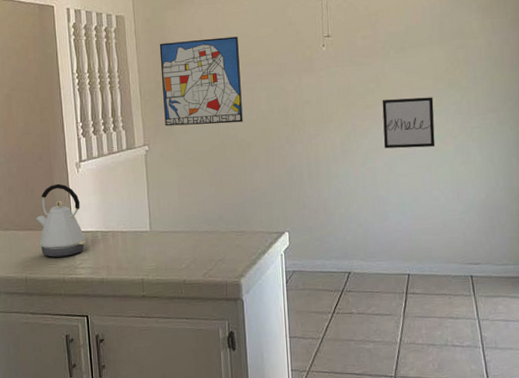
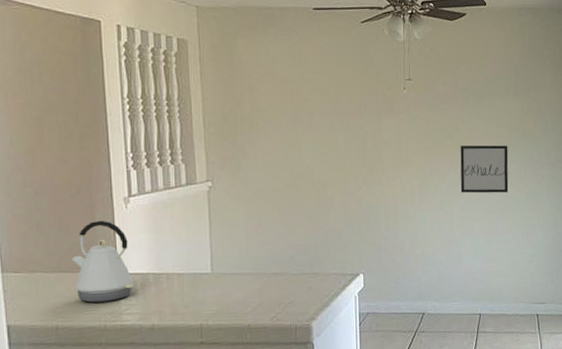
wall art: present [159,36,243,127] -> none [227,72,319,162]

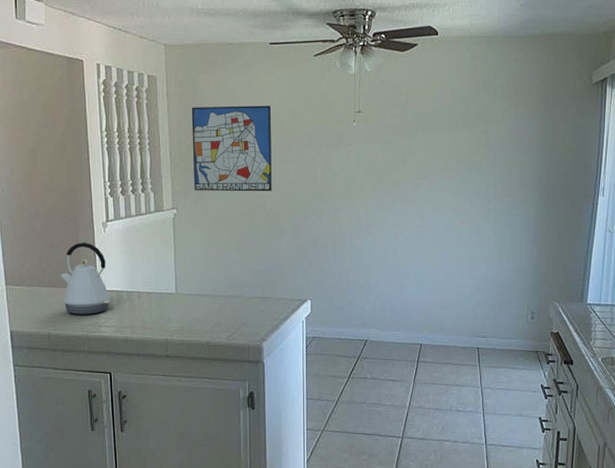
wall art: none [227,72,319,162] -> present [191,105,272,192]
wall art: present [460,145,509,194] -> none [406,178,455,226]

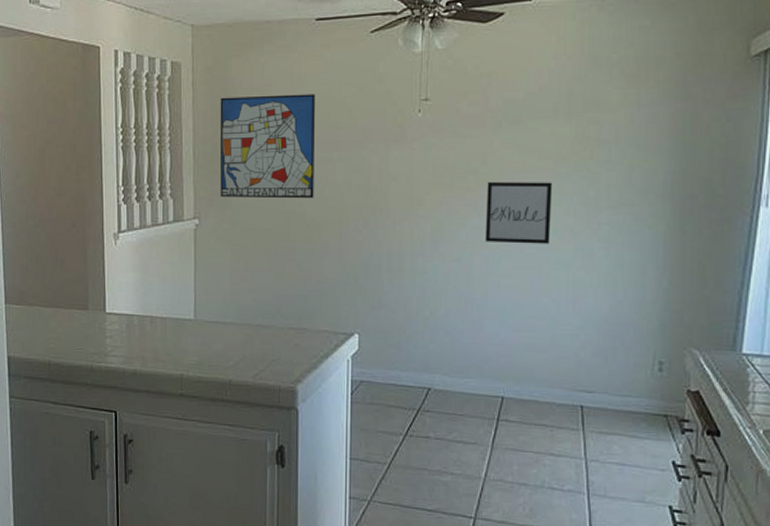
kettle: present [59,242,112,315] -> none [64,256,120,341]
wall art: none [406,178,455,226] -> present [485,182,553,244]

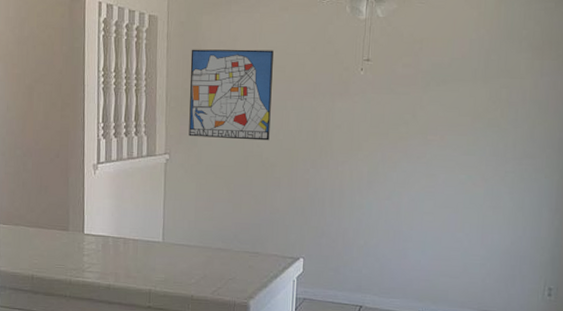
wall art: present [485,182,553,244] -> none [412,133,470,187]

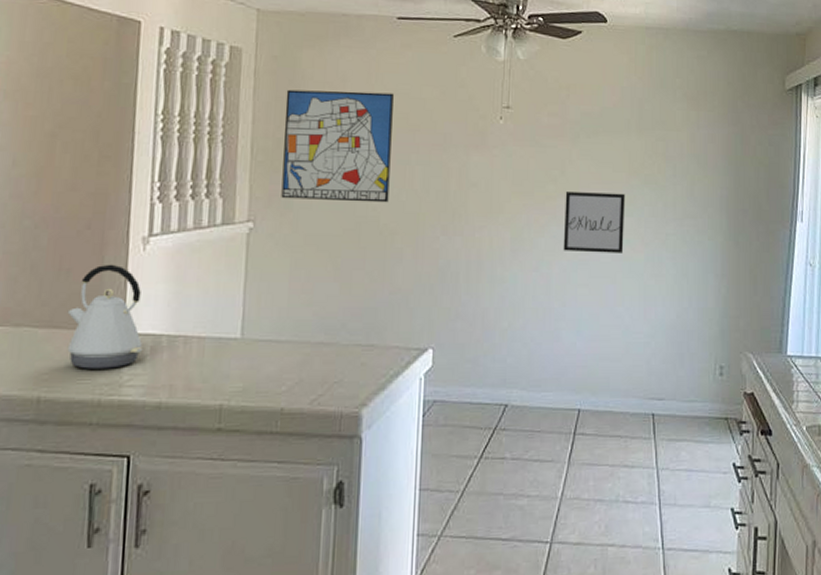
kettle: none [47,183,97,259] -> present [67,264,143,369]
wall art: none [412,133,470,187] -> present [563,192,626,253]

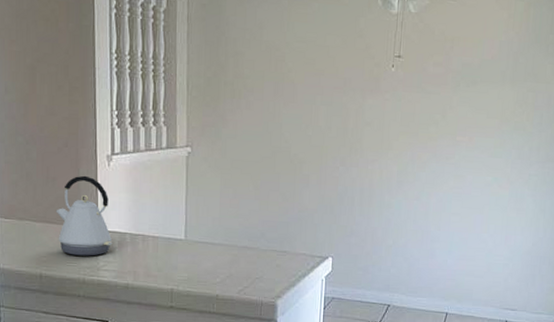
wall art: present [281,89,394,203] -> none [212,34,302,136]
wall art: present [563,192,626,253] -> none [440,134,497,189]

